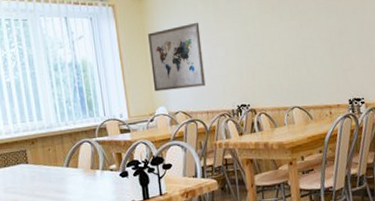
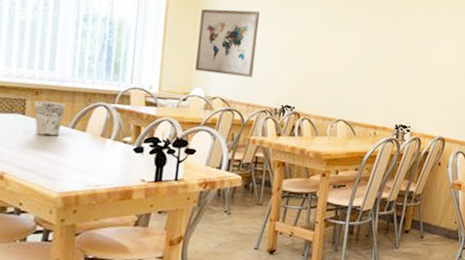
cup: none [33,146,58,179] -> present [34,100,66,136]

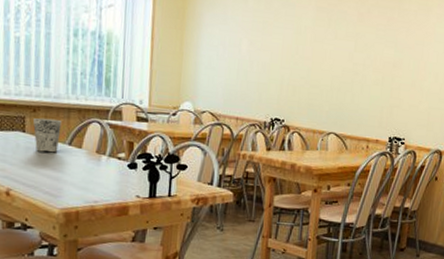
wall art: present [194,8,260,78] -> none [182,18,247,90]

